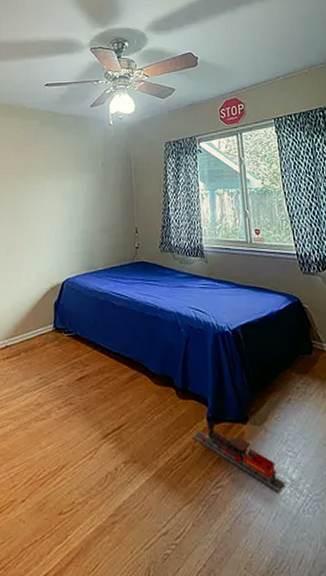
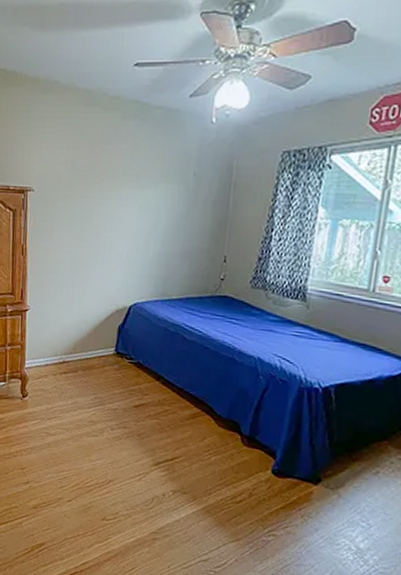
toy train: present [192,419,285,493] -> none [251,472,349,556]

